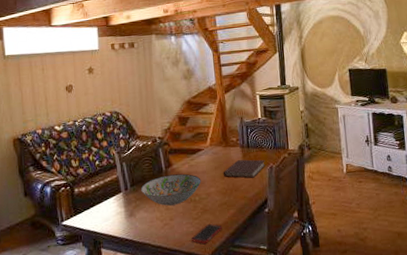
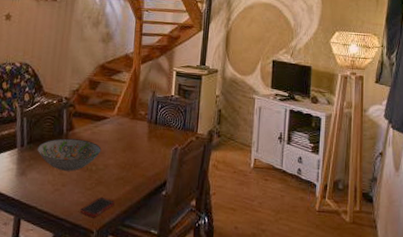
notebook: present [223,159,265,178] -> none [125,135,171,157]

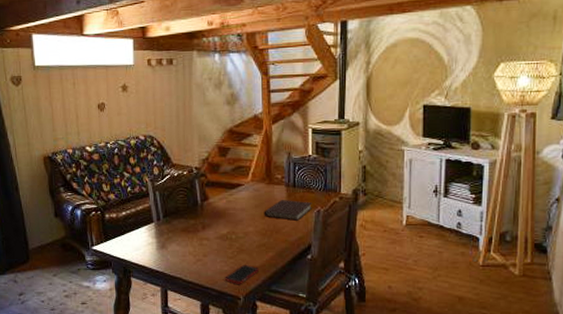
decorative bowl: present [37,138,102,171] -> none [174,209,239,241]
notebook: none [125,135,171,157] -> present [264,200,312,221]

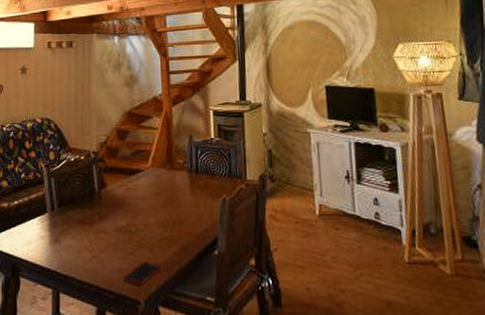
notebook: present [264,200,312,221] -> none [165,187,217,211]

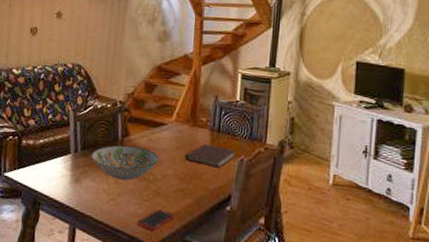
decorative bowl: none [70,197,139,234] -> present [92,145,159,181]
notebook: none [165,187,217,211] -> present [185,144,236,168]

